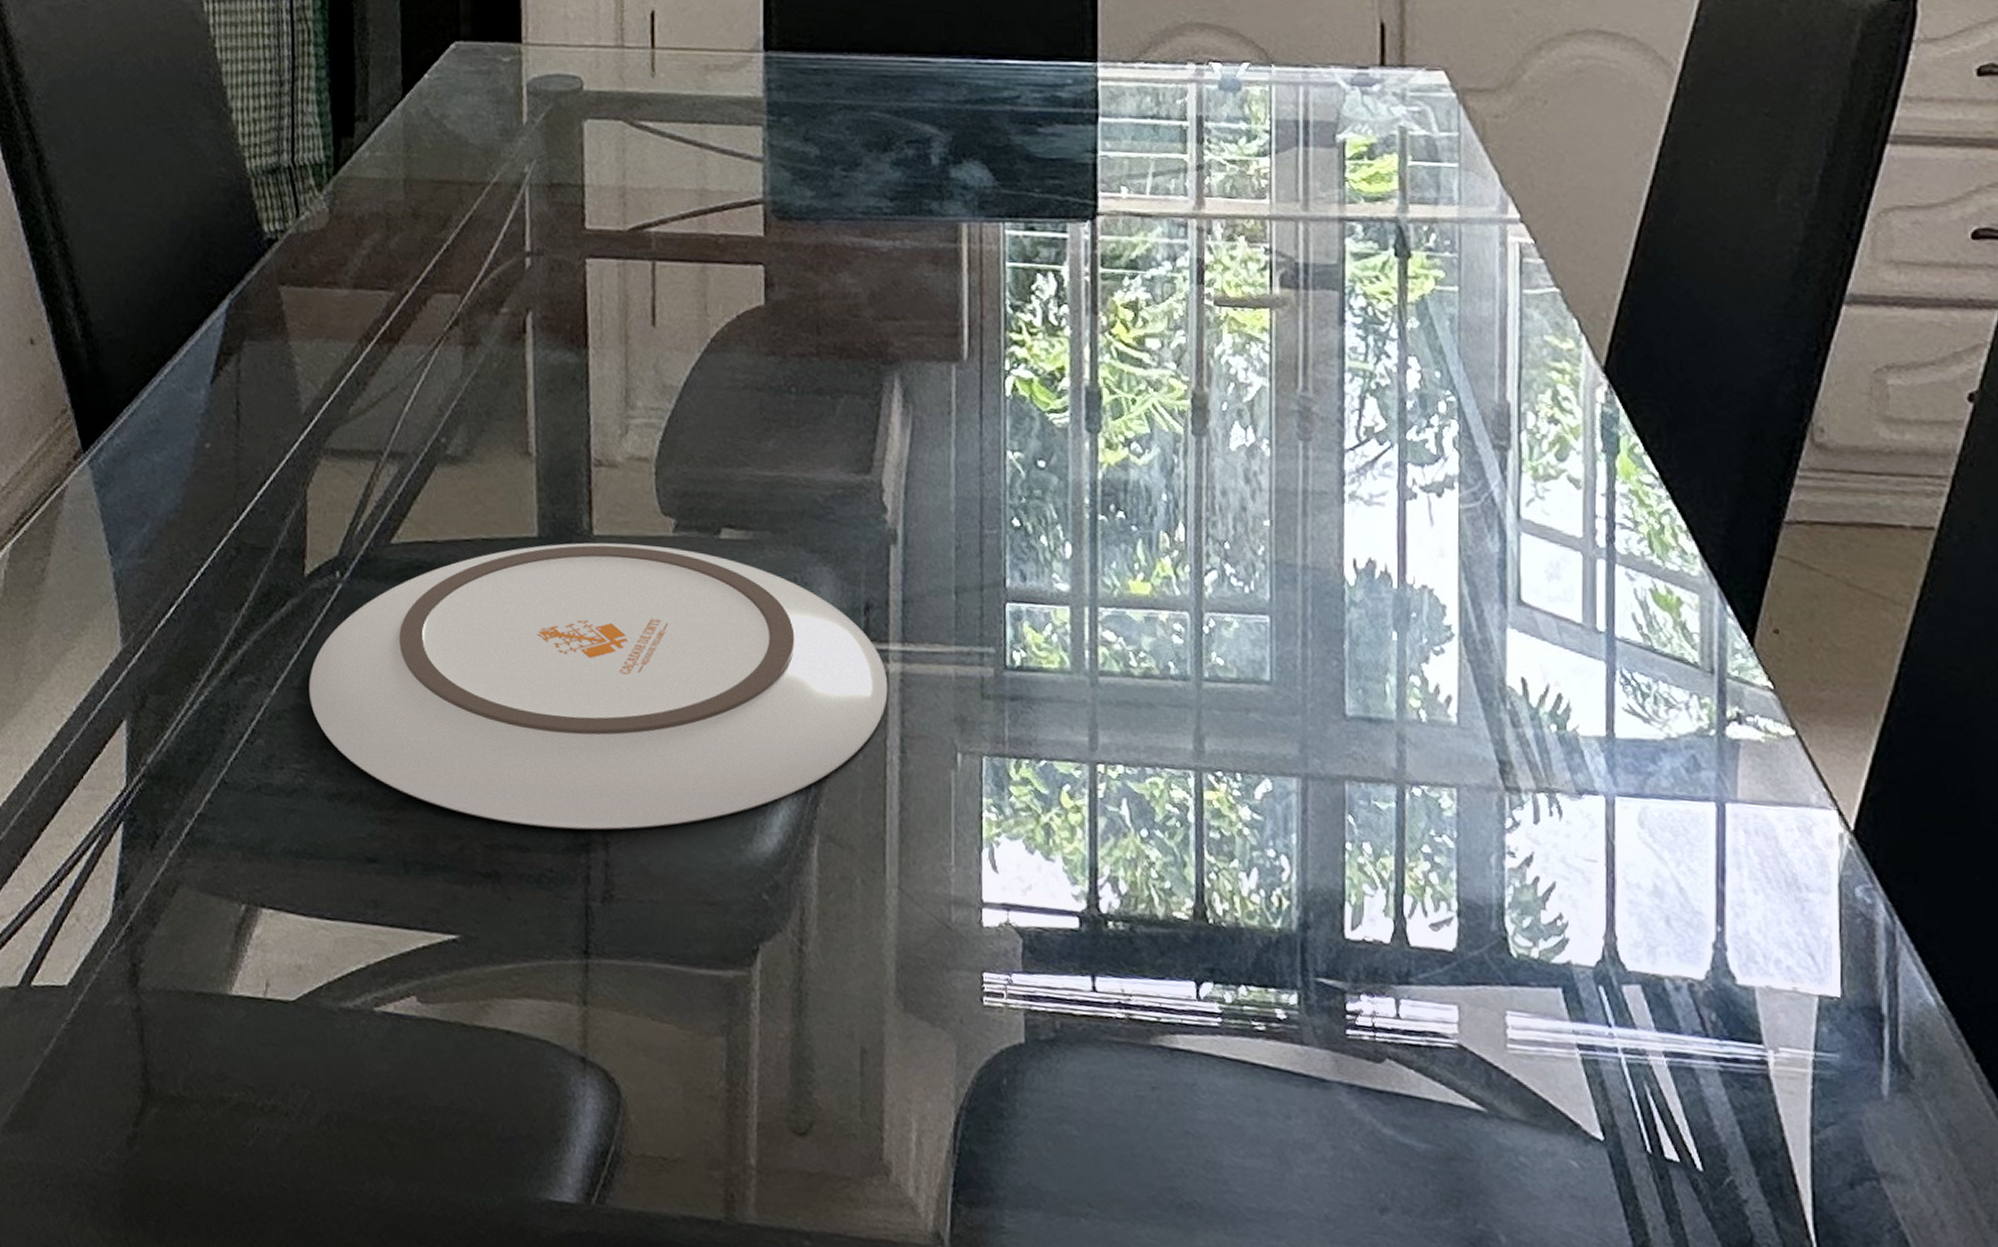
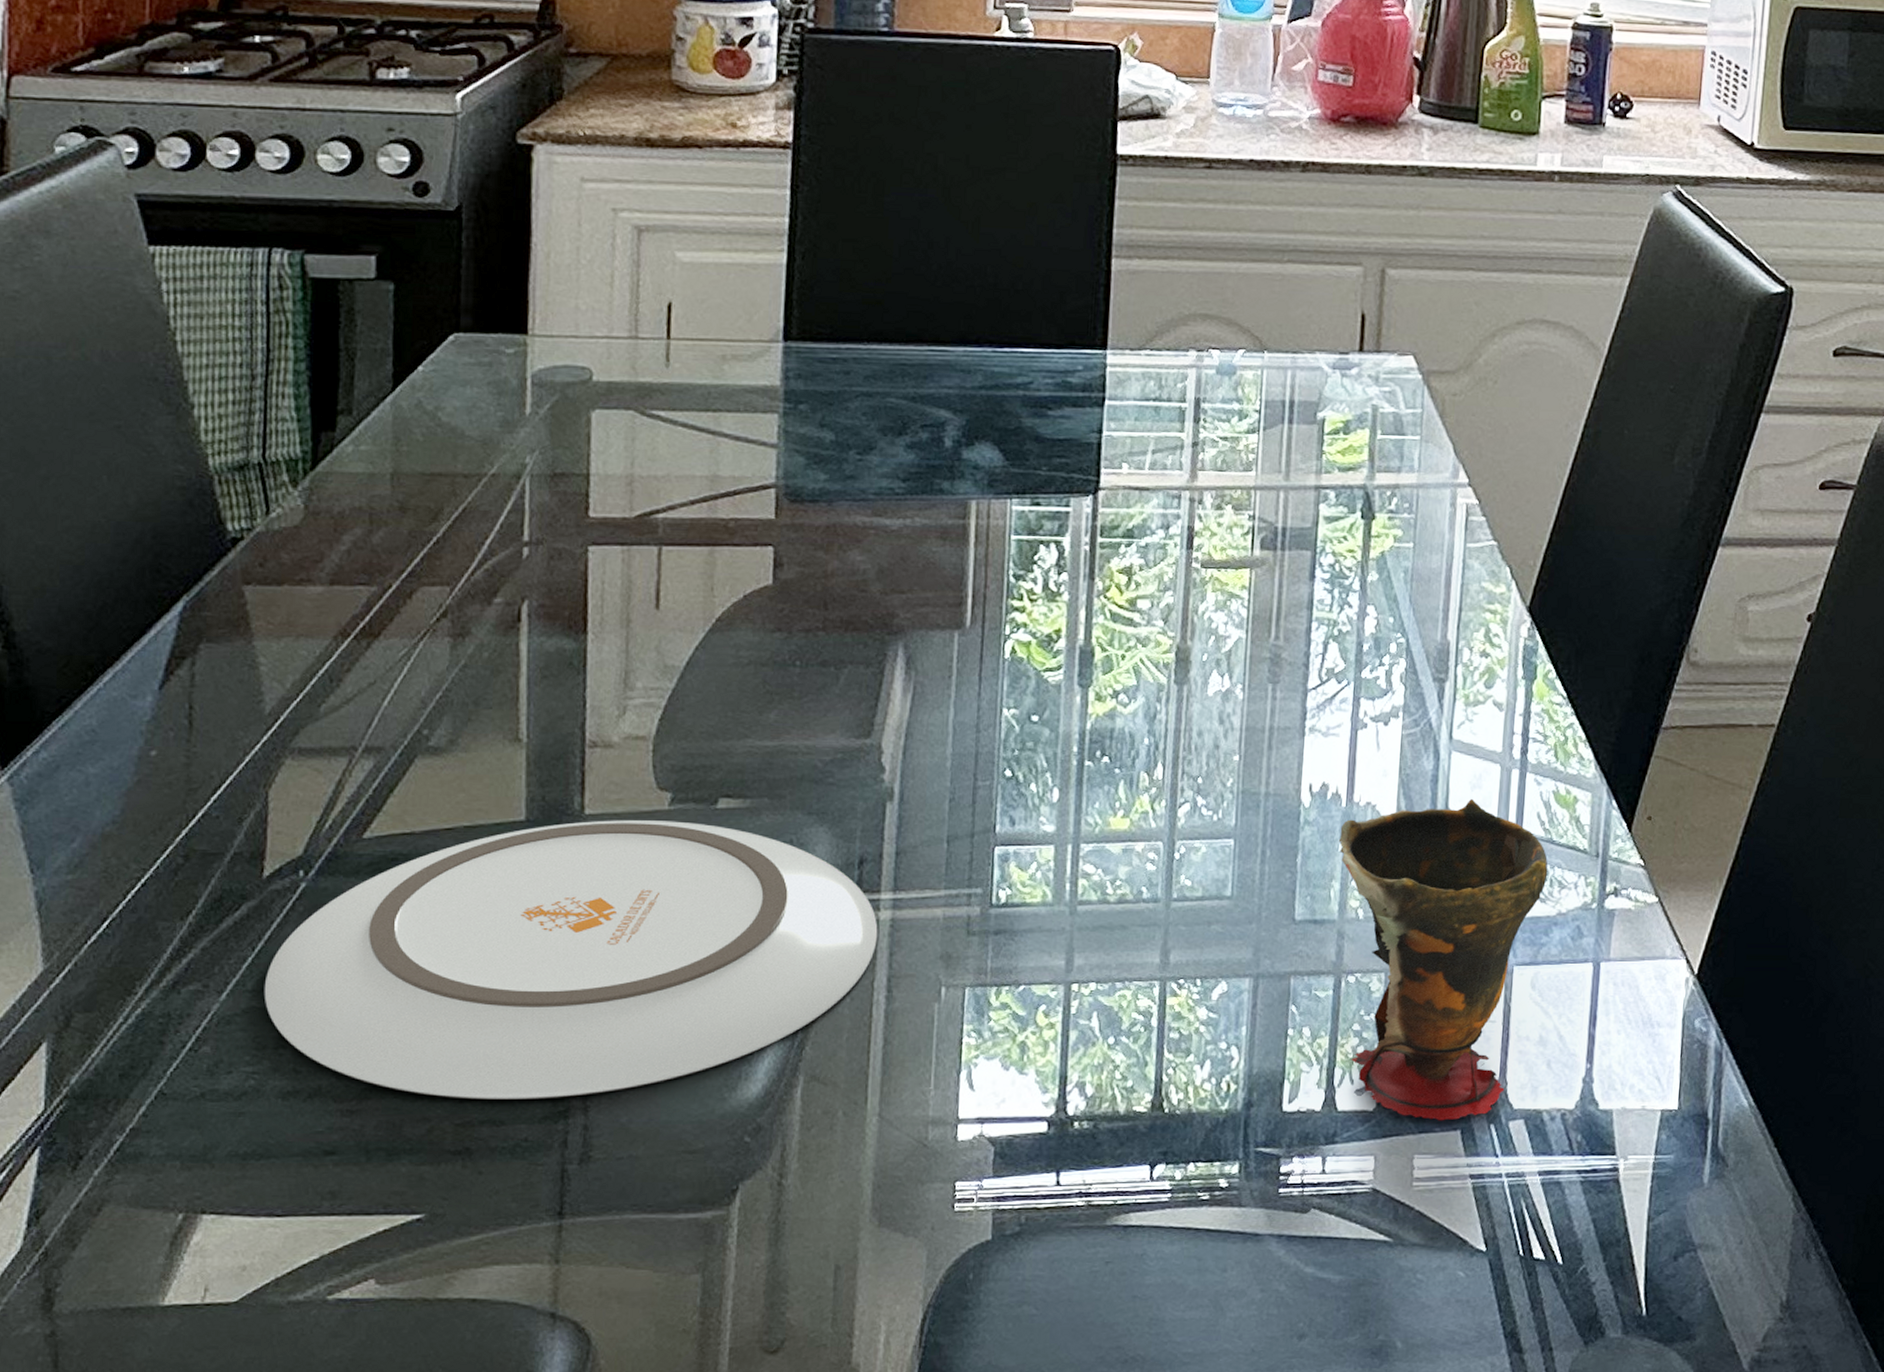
cup: none [1391,590,1650,975] -> present [1338,798,1548,1121]

